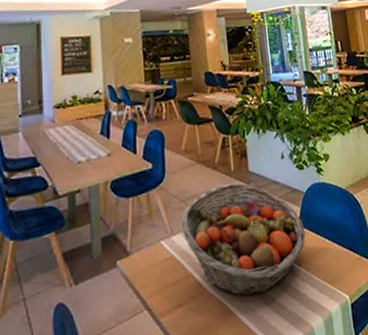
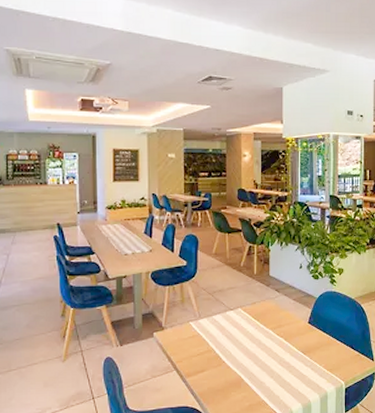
fruit basket: present [180,182,306,297] -> none [207,283,313,372]

